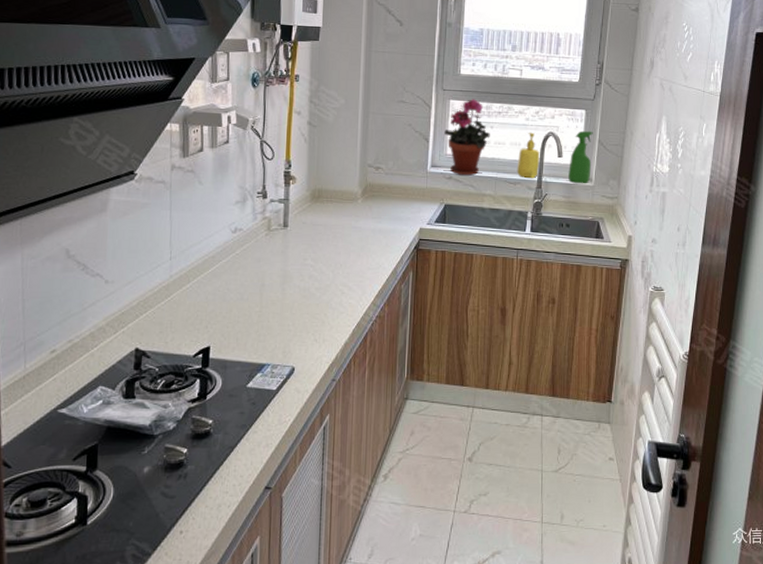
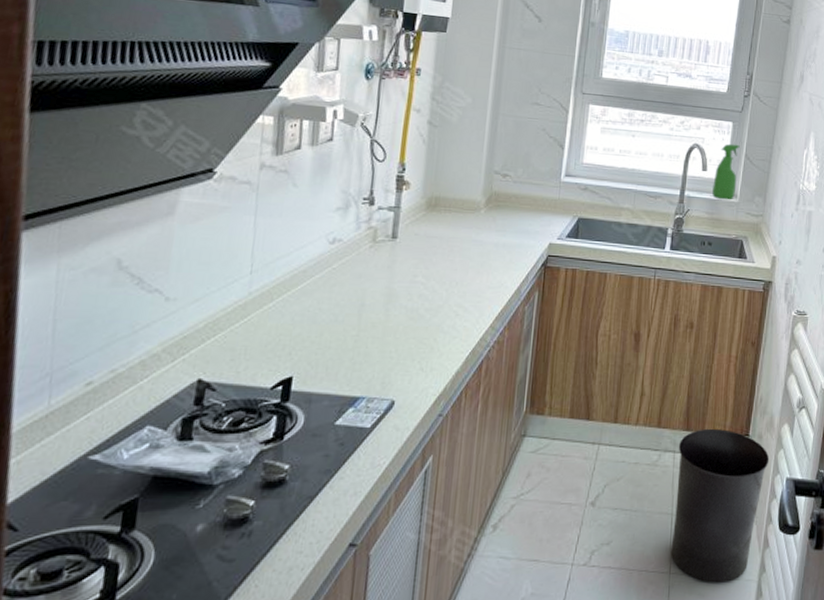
potted plant: present [444,99,490,177] -> none [581,105,632,188]
soap dispenser: present [516,132,540,179] -> none [658,142,684,193]
waste bin: none [542,395,631,533] -> present [670,428,770,583]

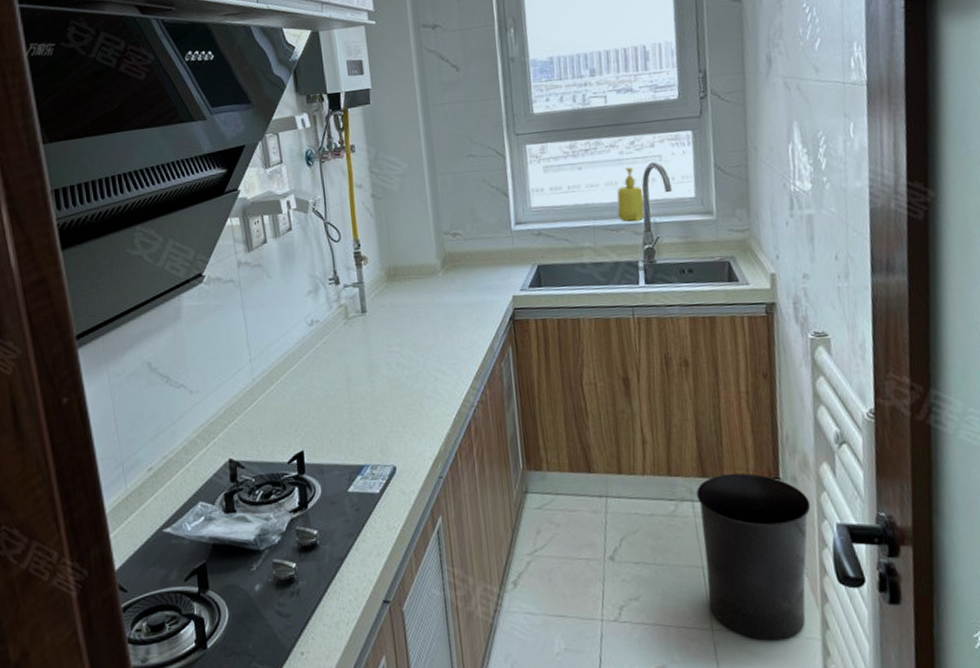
soap dispenser: none [658,142,684,193] -> present [616,167,644,223]
spray bottle: present [712,143,740,200] -> none [681,154,711,221]

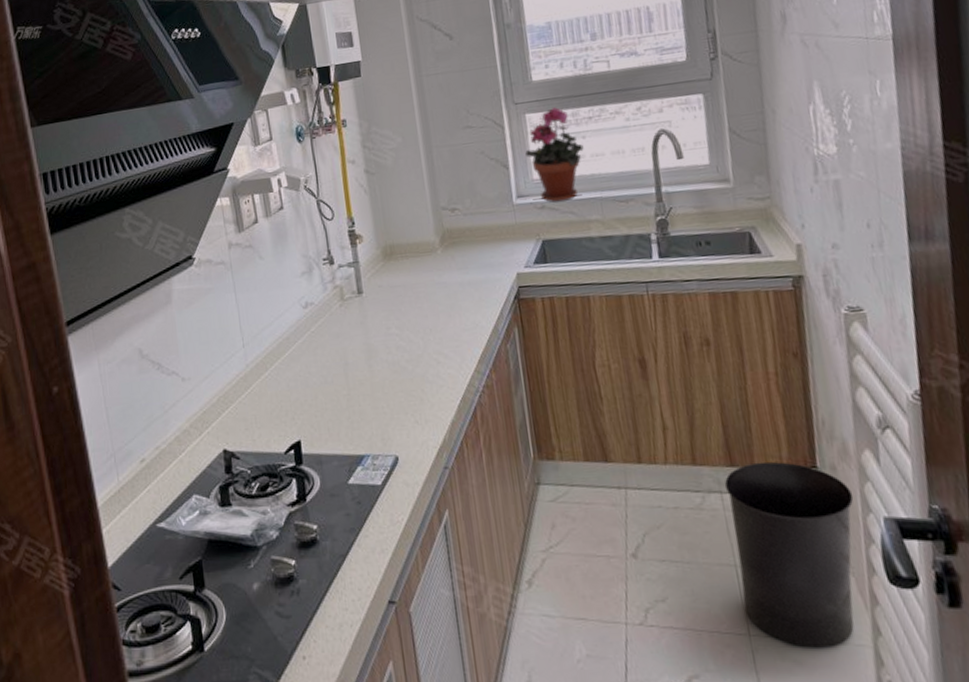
potted plant: none [525,139,580,231] -> present [525,107,584,204]
soap dispenser: present [616,167,644,223] -> none [624,134,655,193]

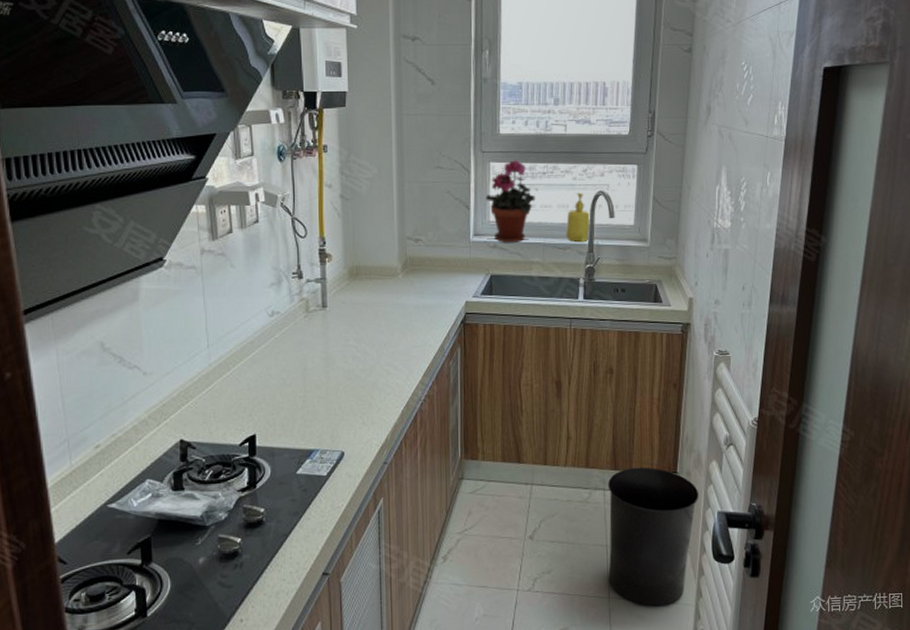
soap dispenser: none [624,134,655,193] -> present [565,192,590,243]

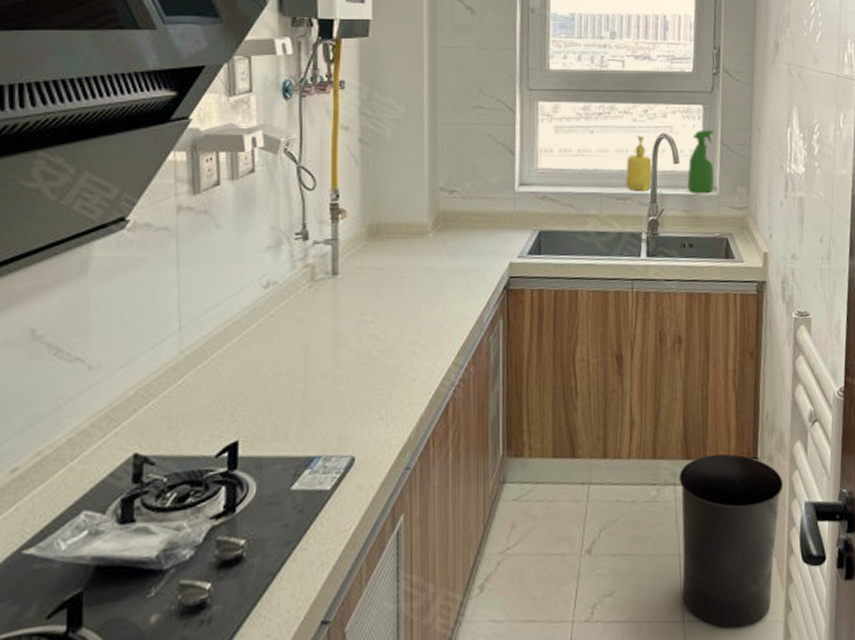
potted plant: present [486,160,536,244] -> none [534,99,591,195]
spray bottle: none [622,187,647,246] -> present [687,129,715,195]

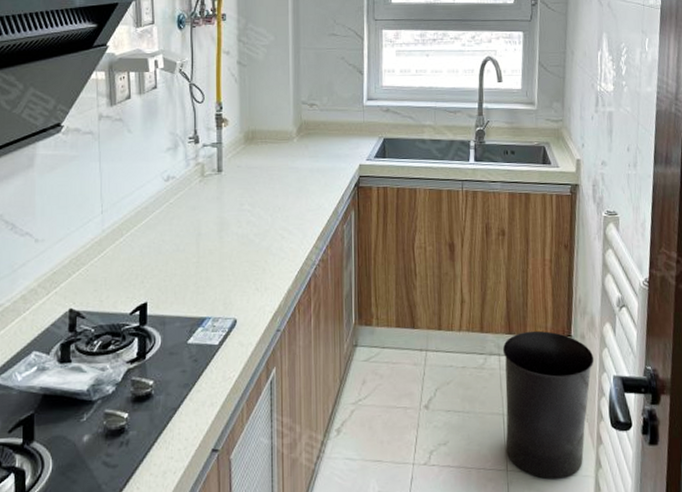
soap dispenser: present [625,135,653,192] -> none [455,58,479,106]
spray bottle: present [687,129,715,195] -> none [509,53,533,109]

